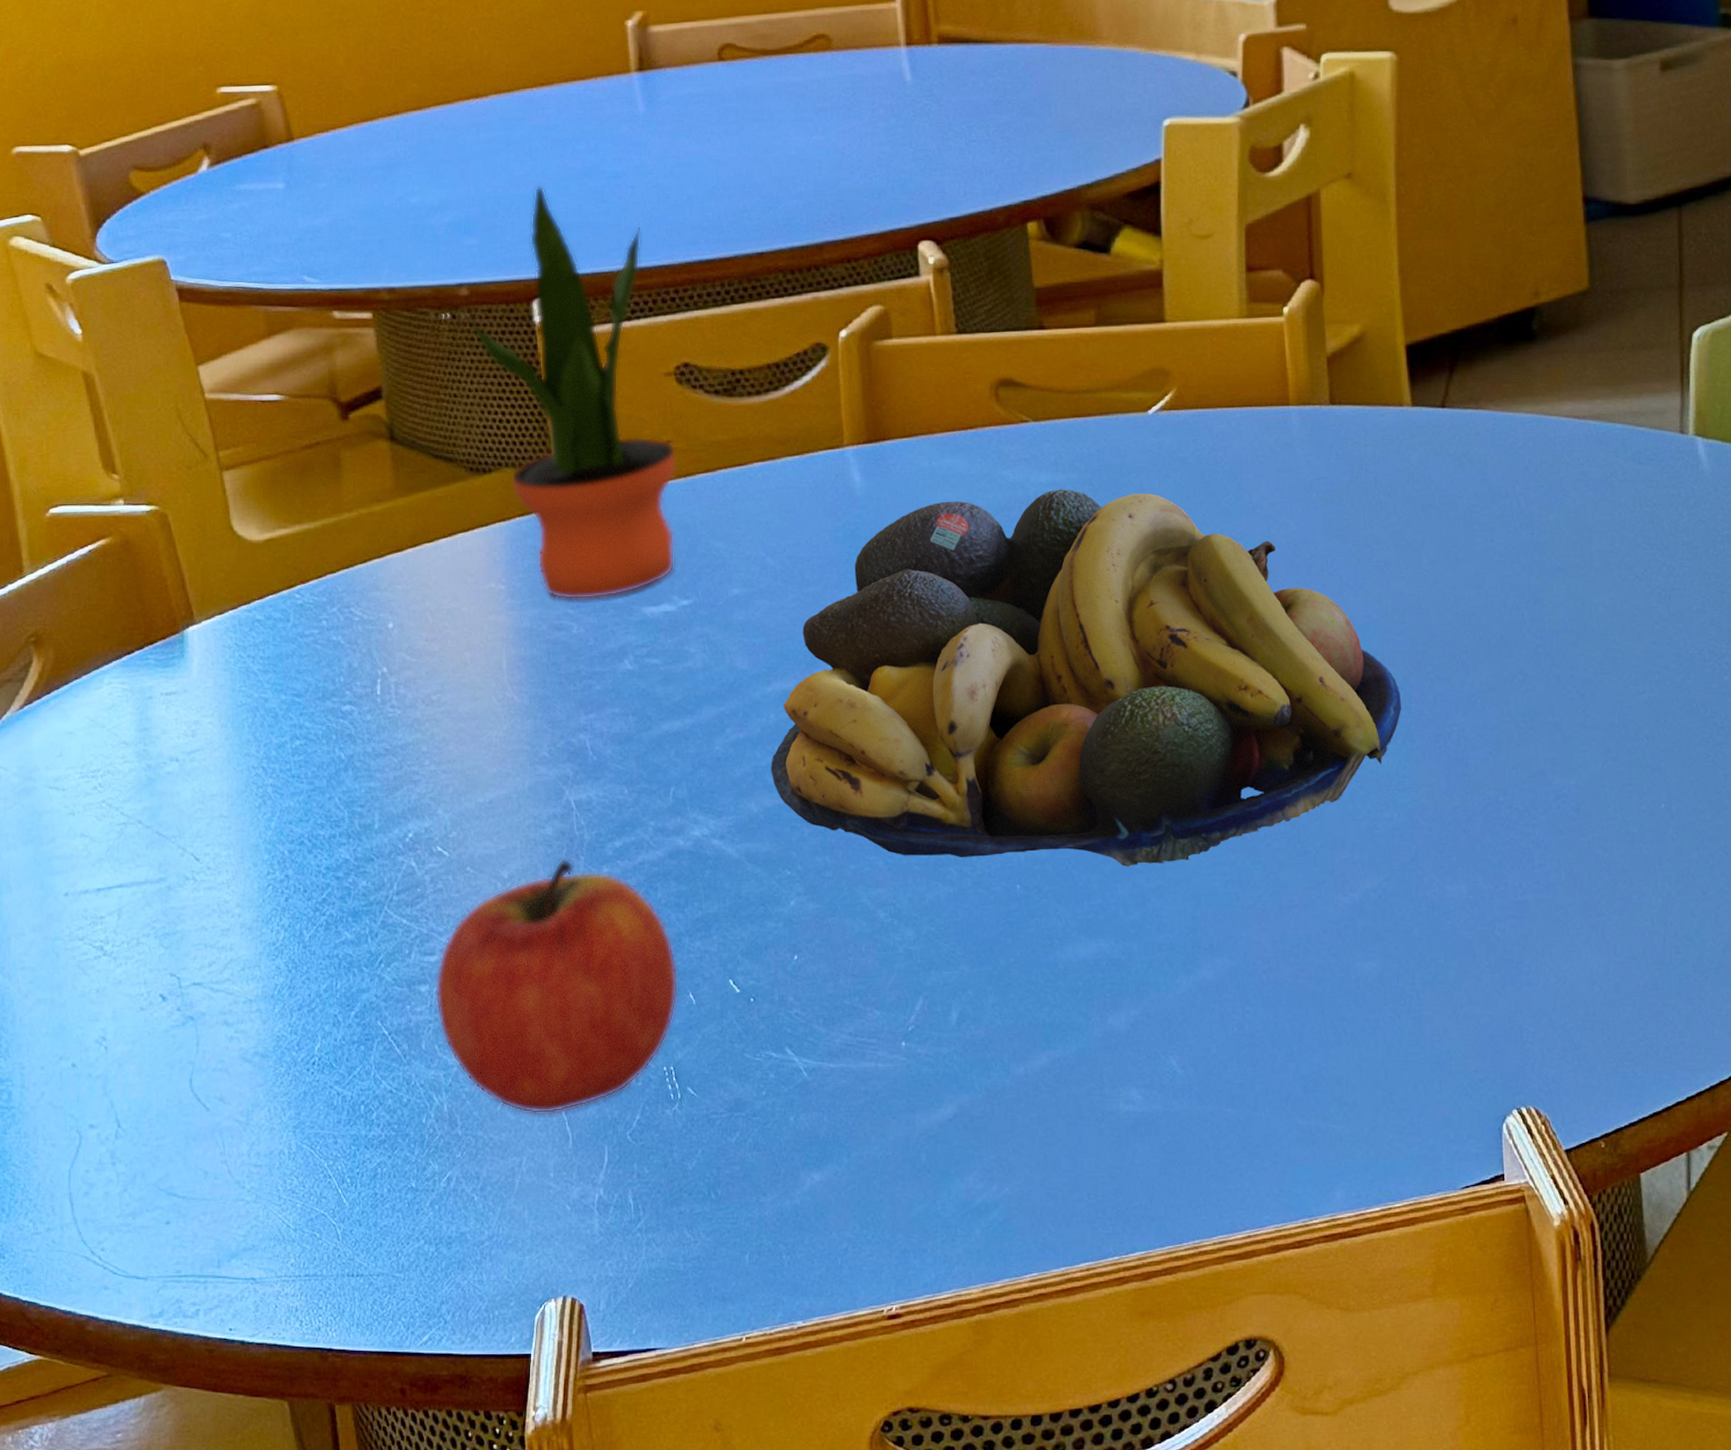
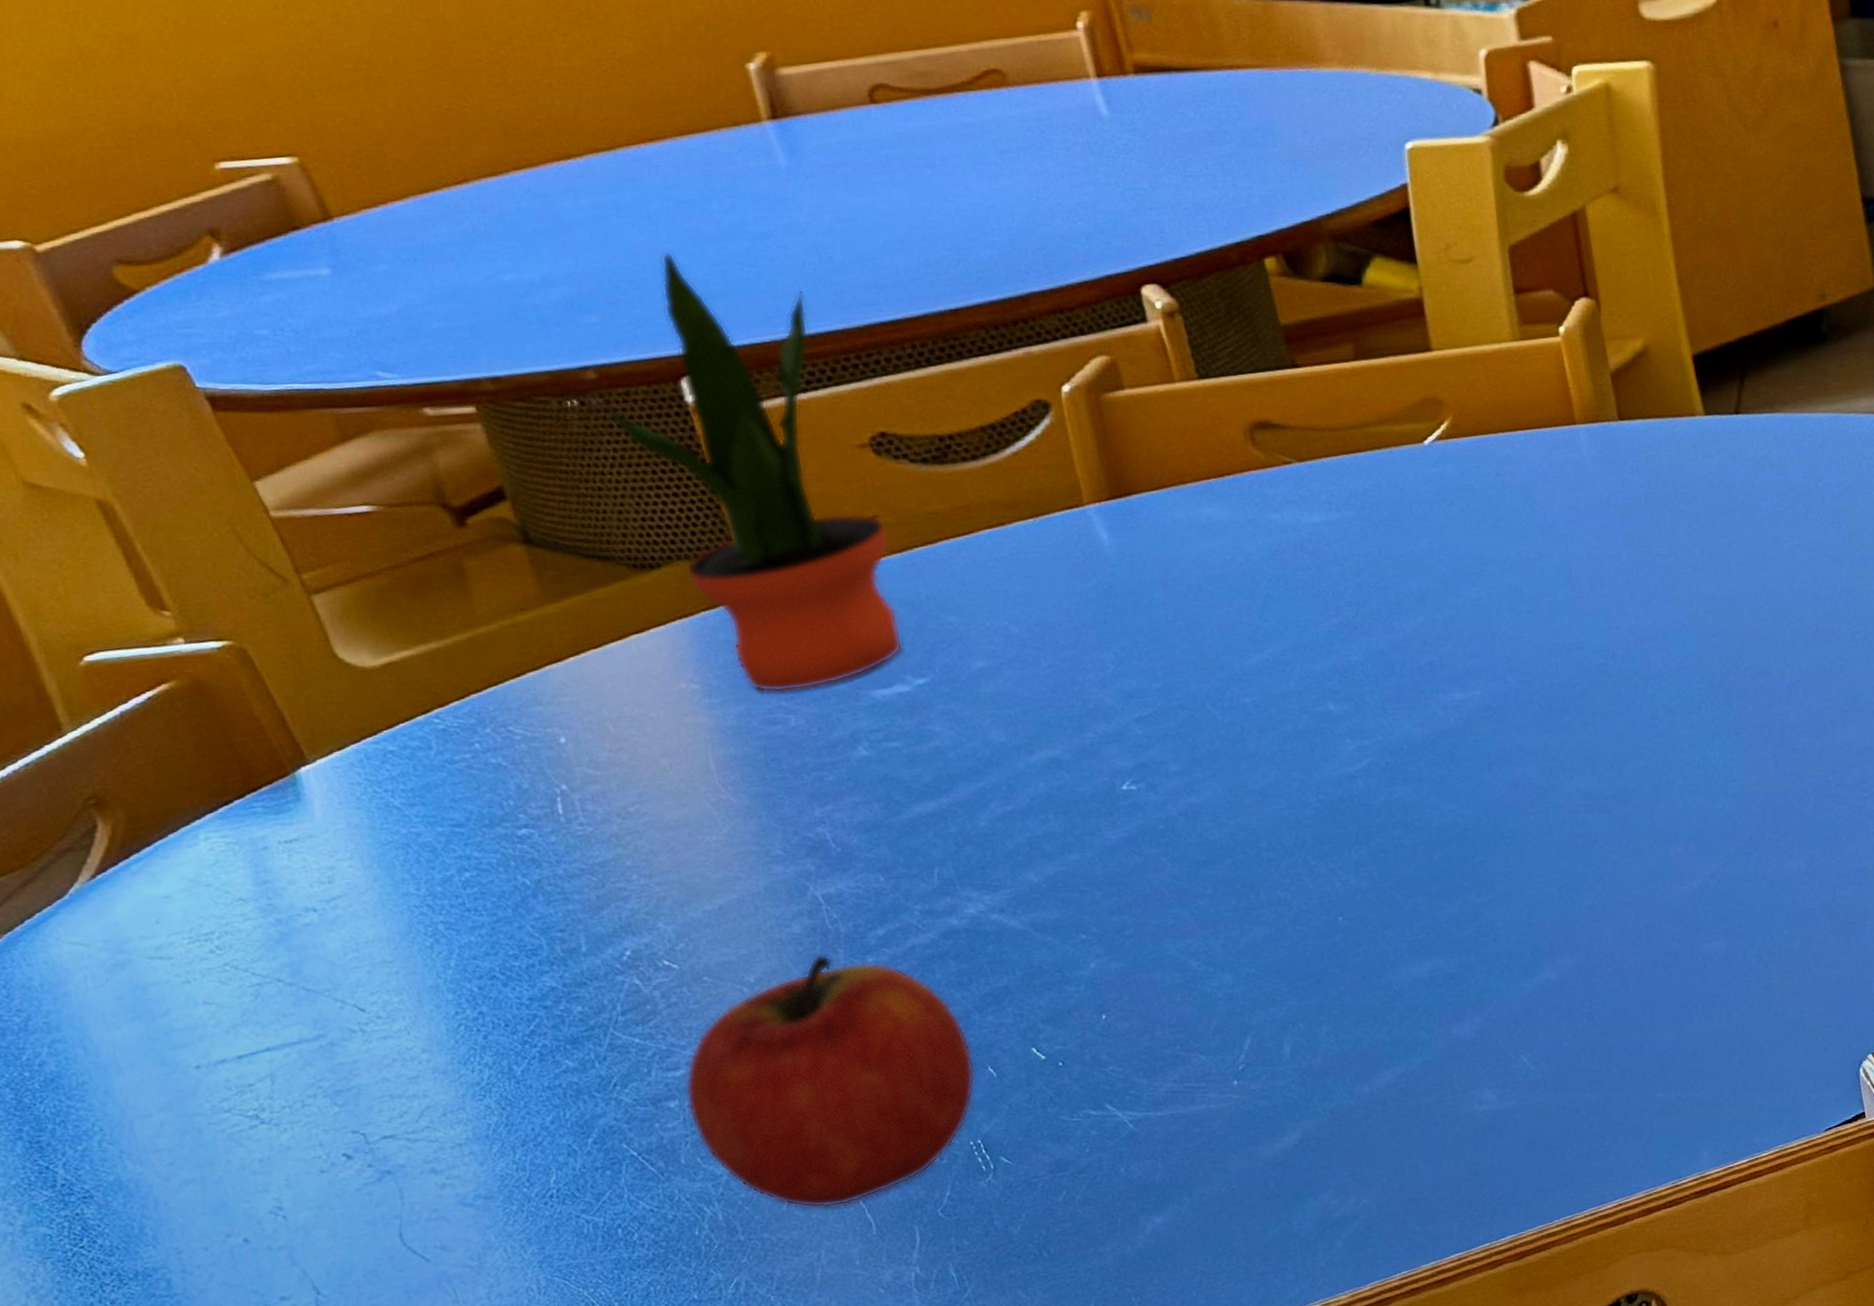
fruit bowl: present [771,489,1402,867] -> none [1046,523,1724,905]

